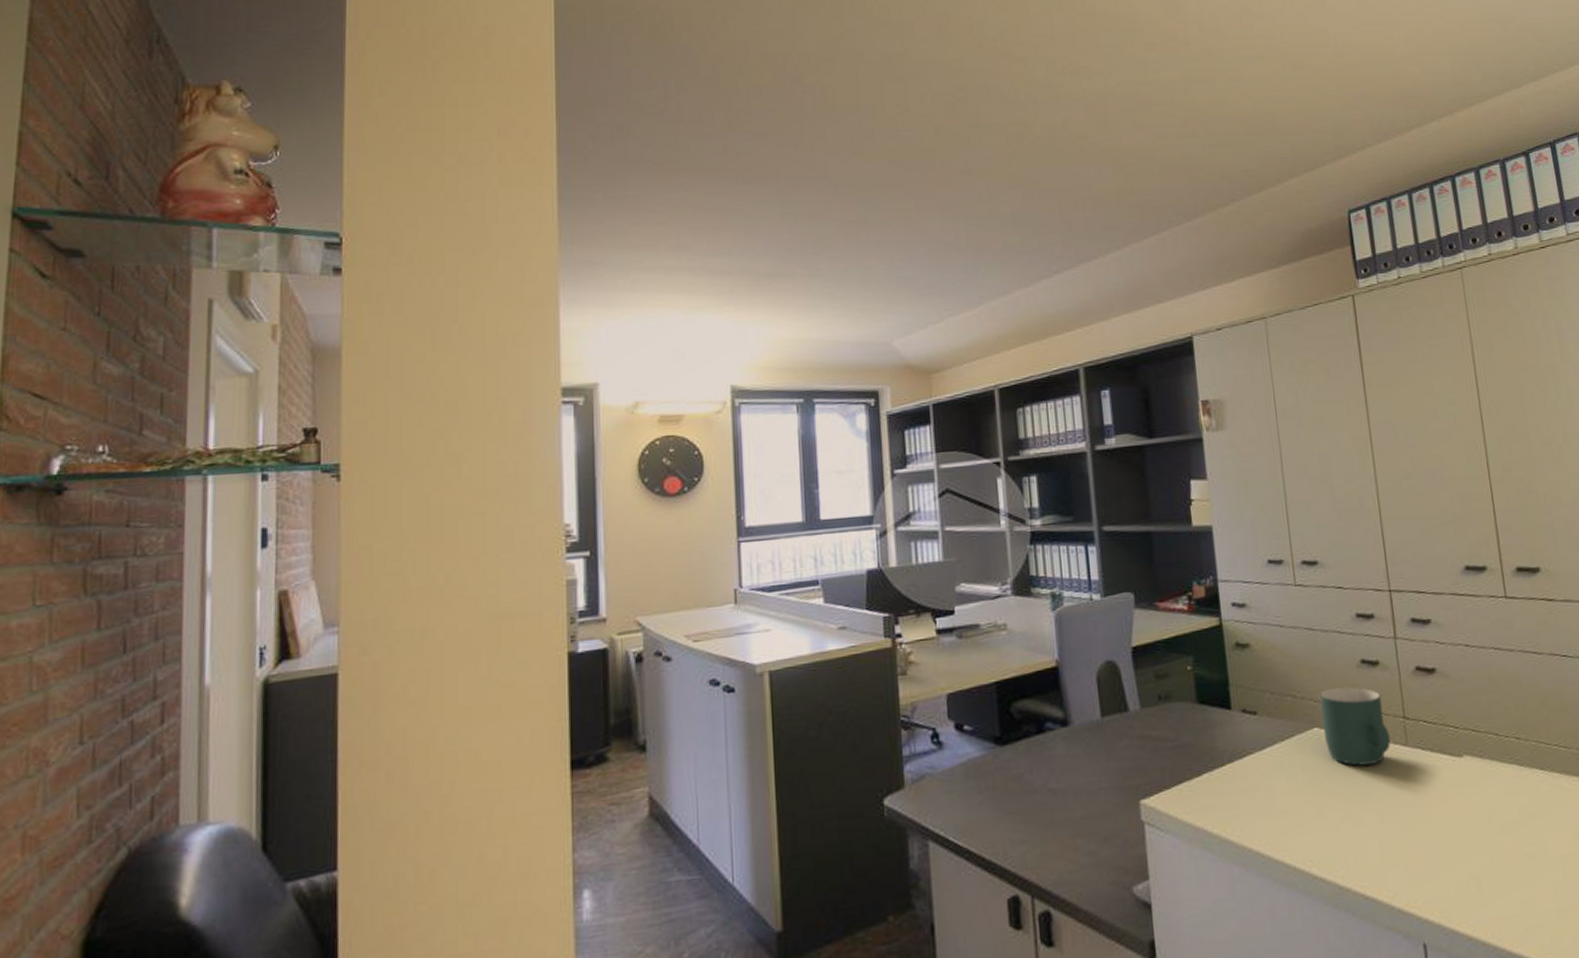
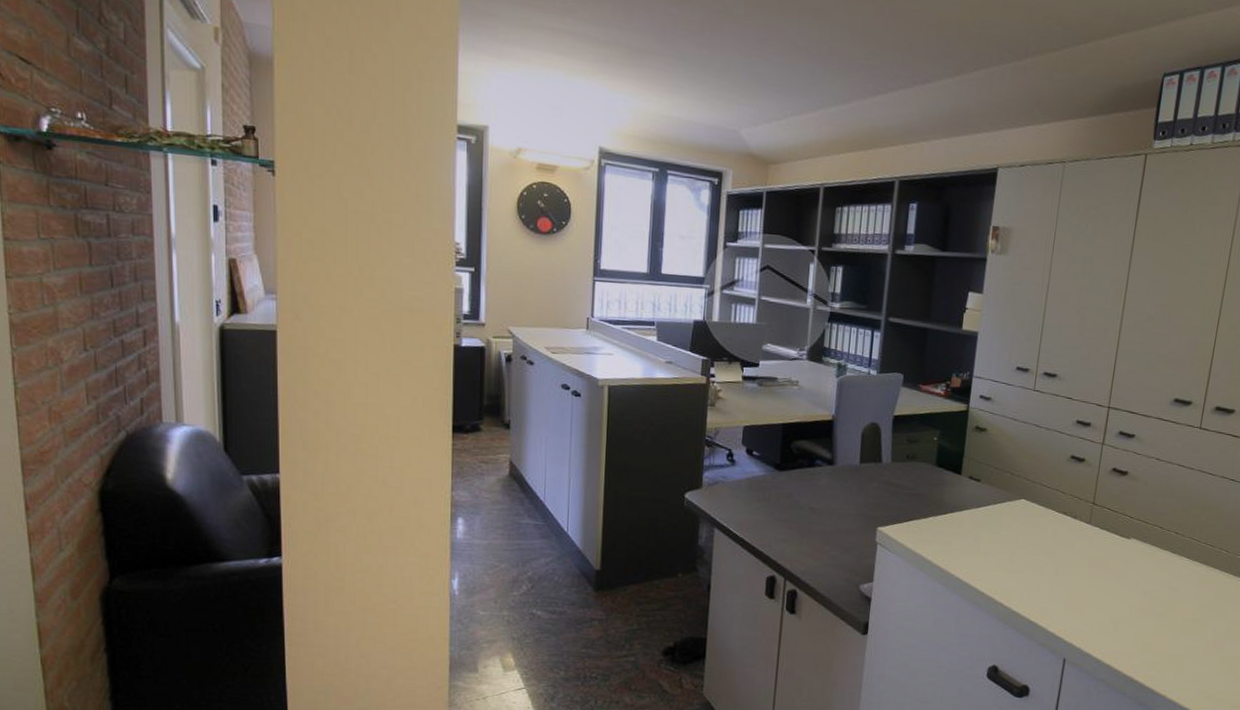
mug: present [1320,687,1391,766] -> none [1028,473,1080,533]

